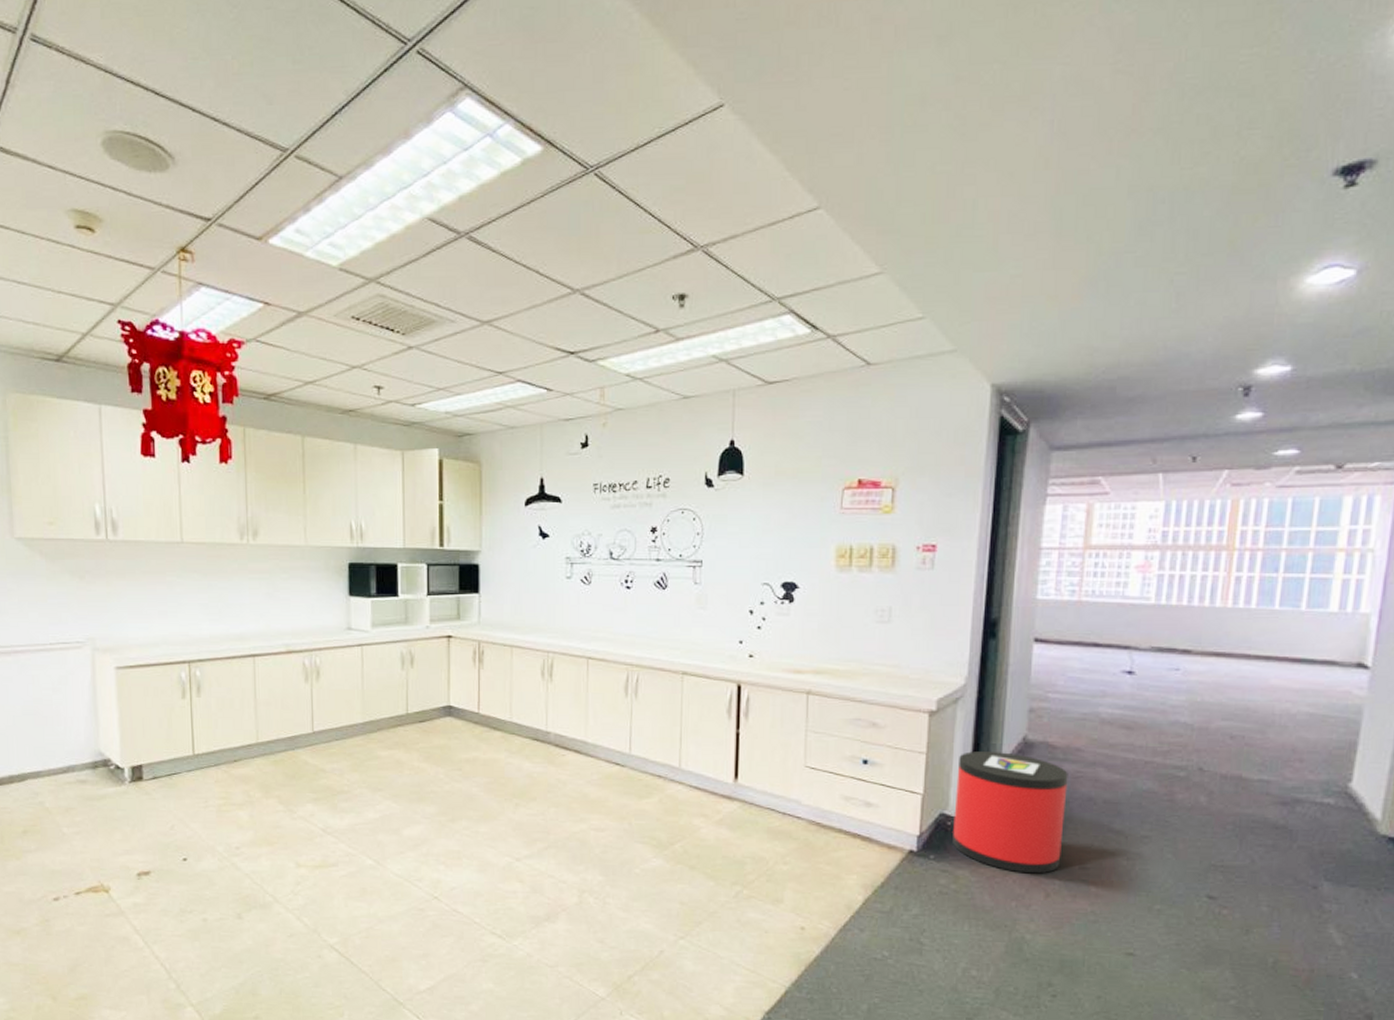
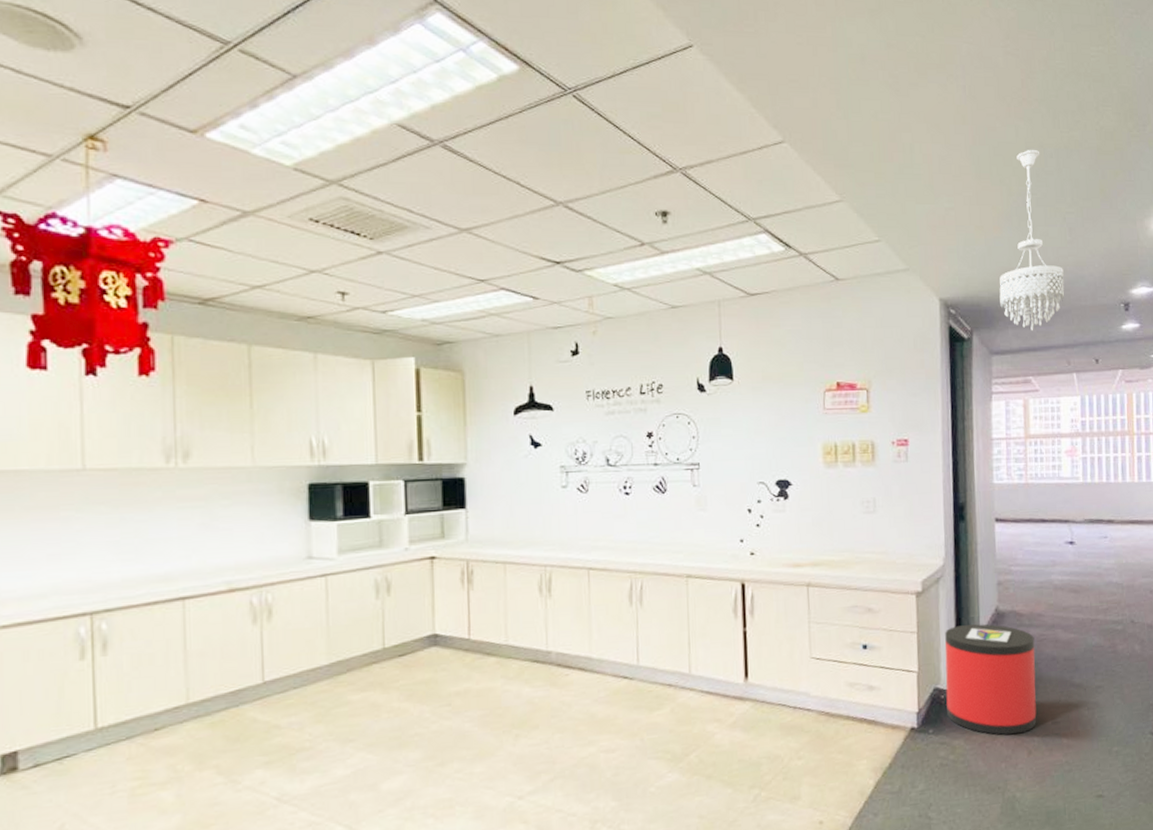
pendant light: none [1069,194,1162,422] -> present [999,149,1065,331]

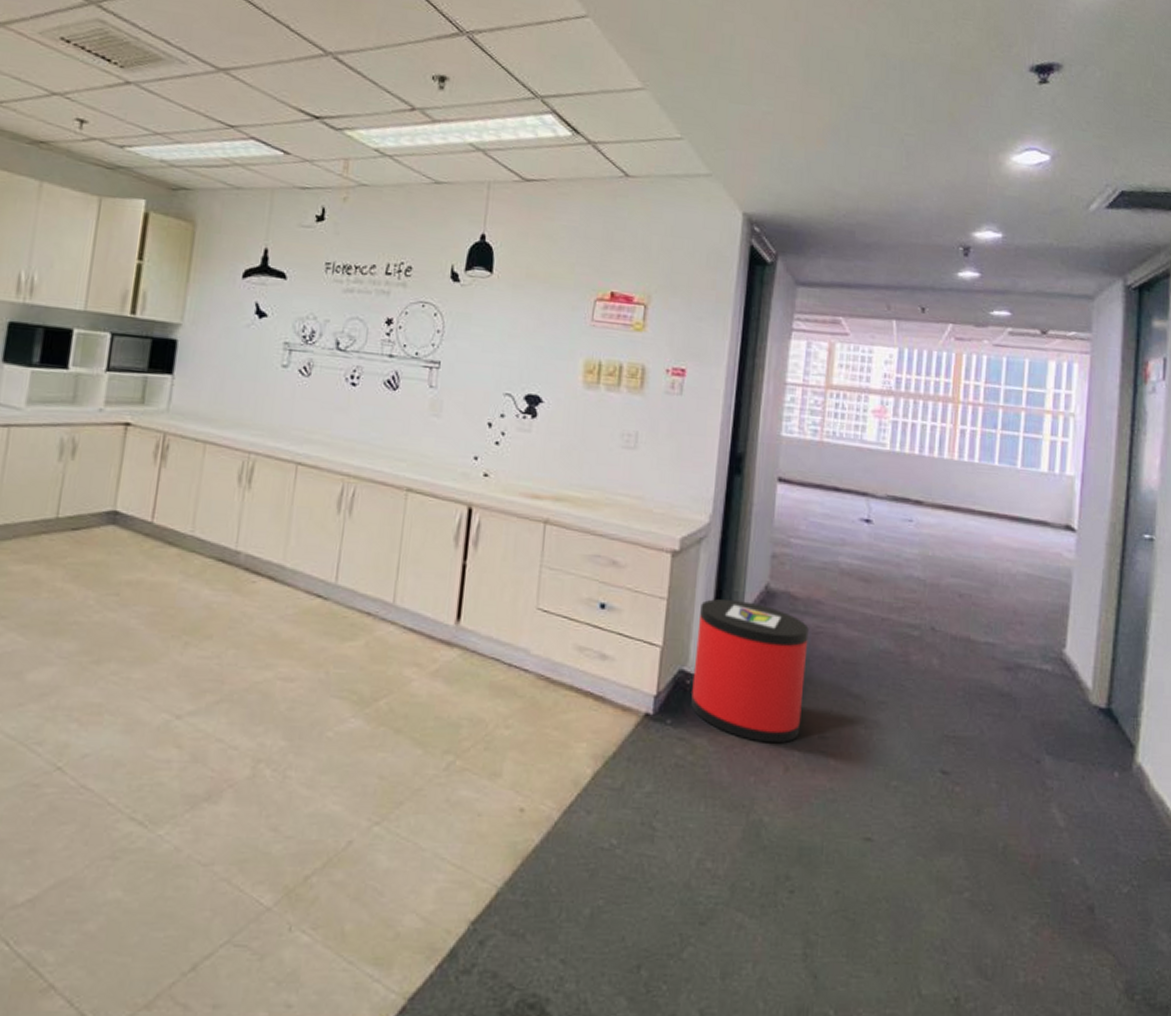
pendant light: present [999,149,1065,331] -> none [814,57,894,265]

